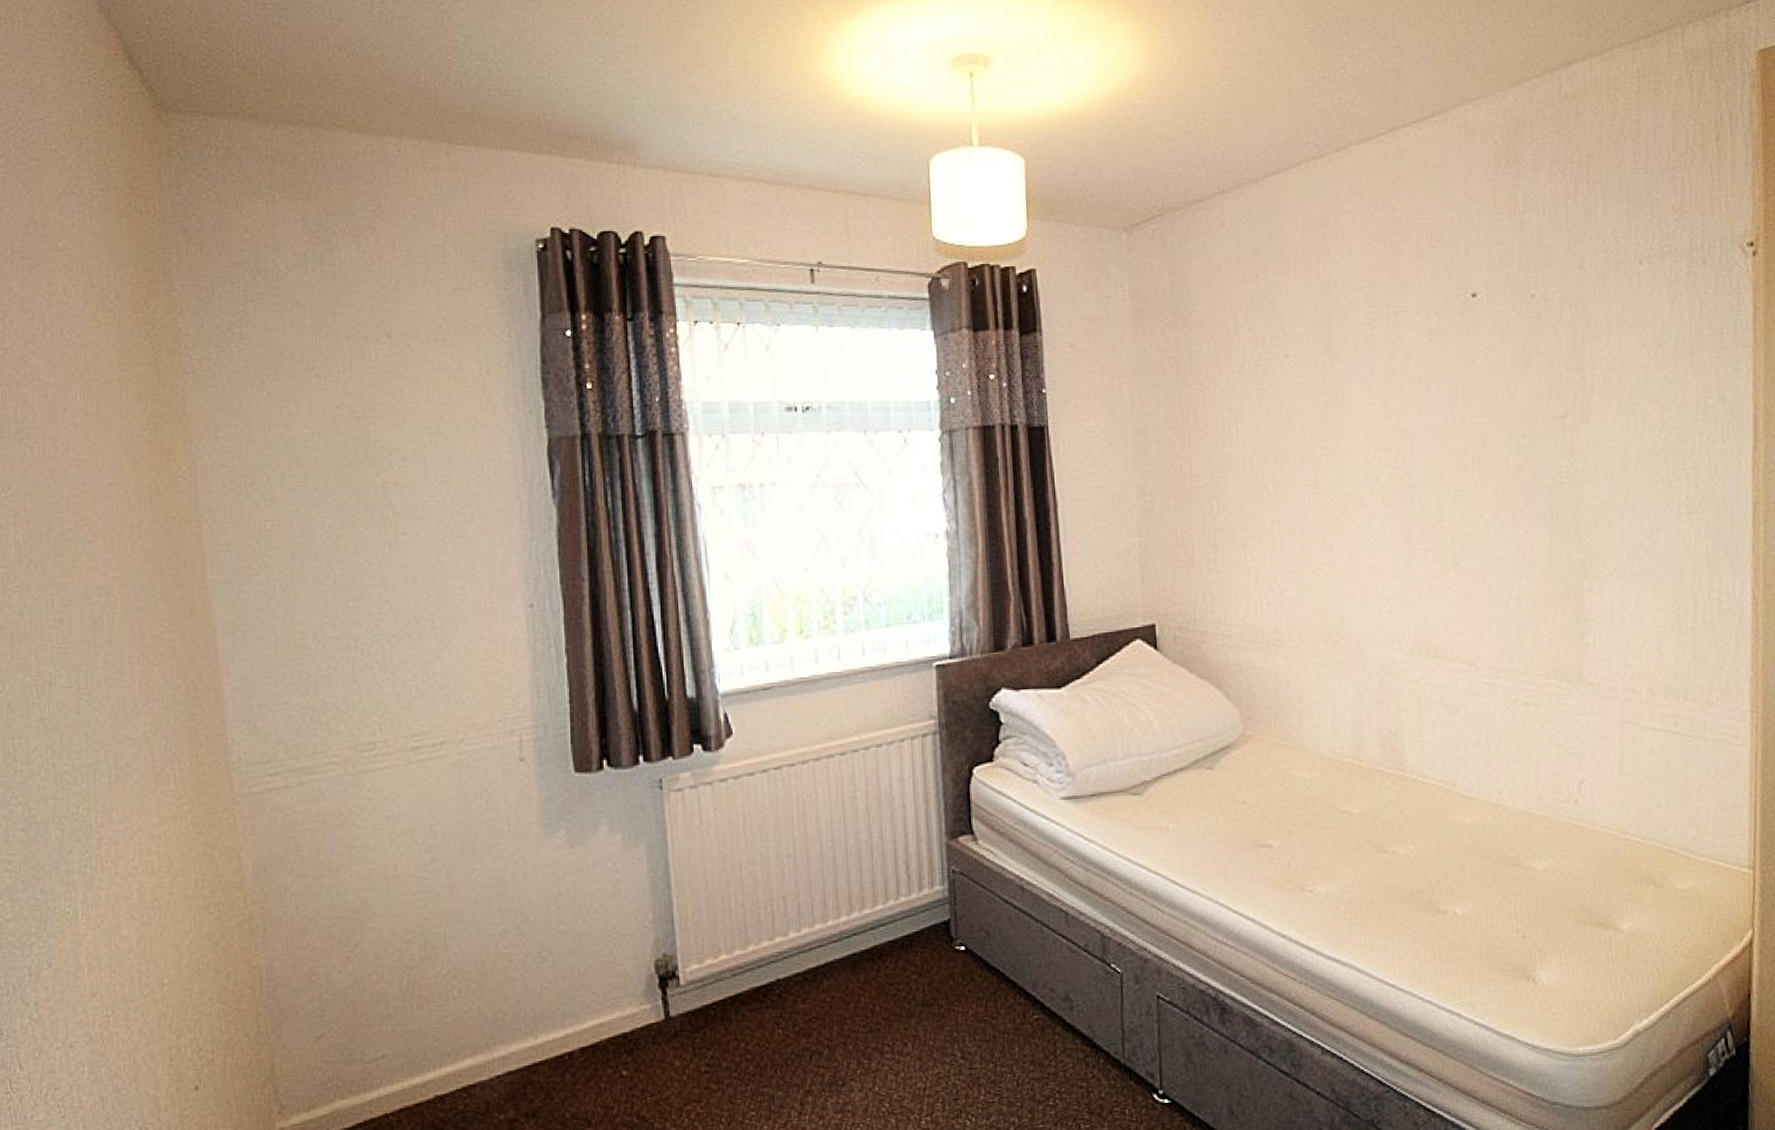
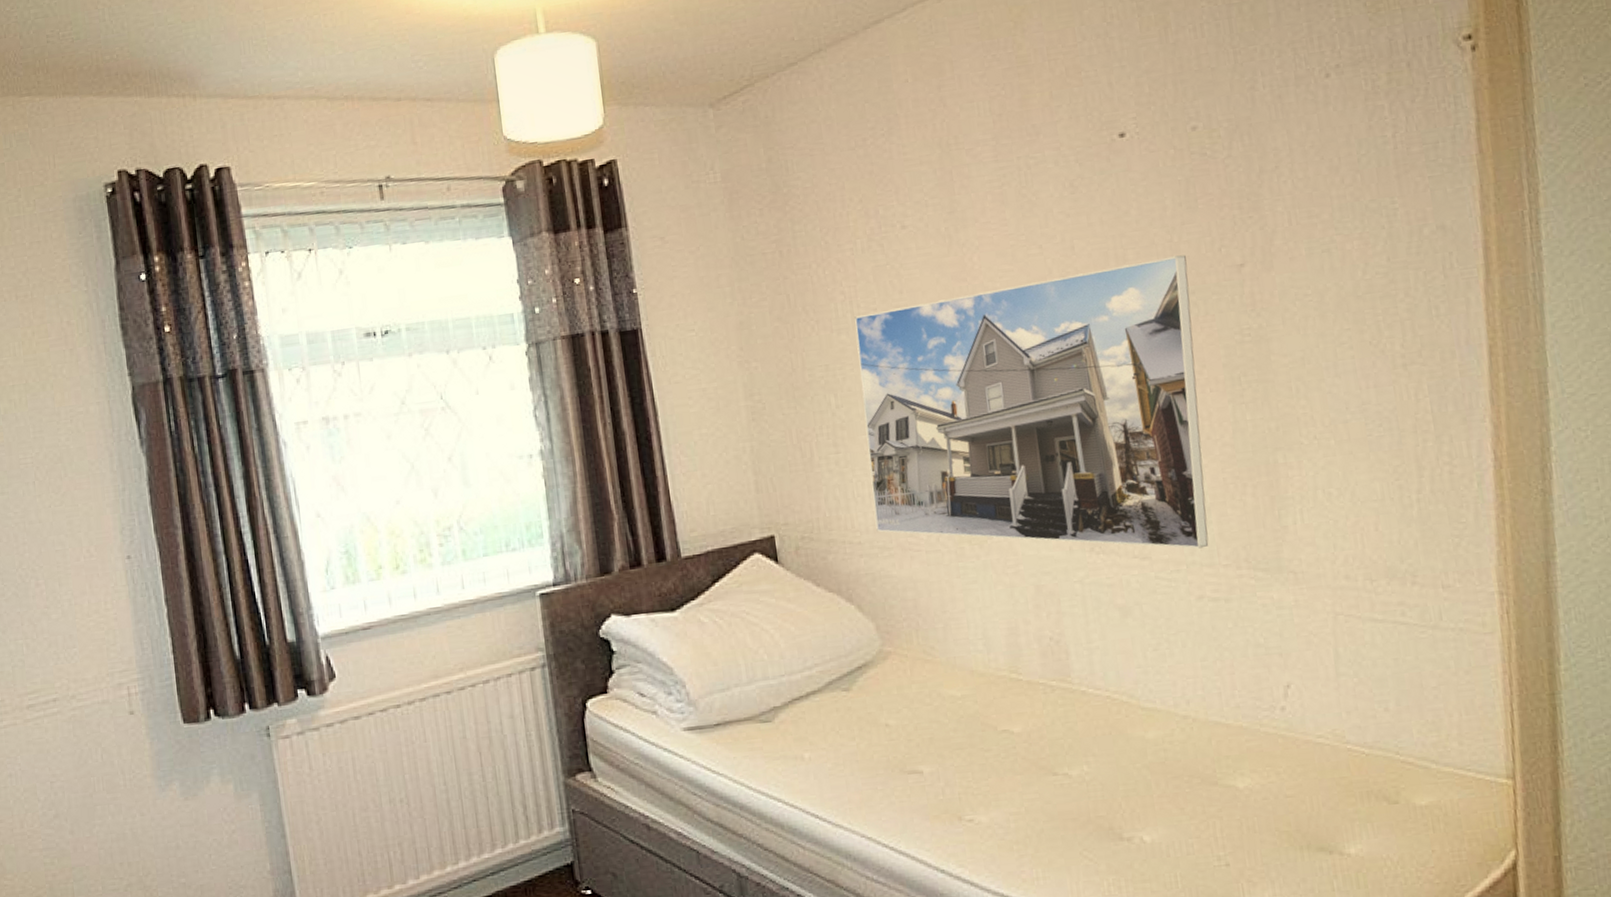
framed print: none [1239,403,1525,659] -> present [855,255,1209,549]

